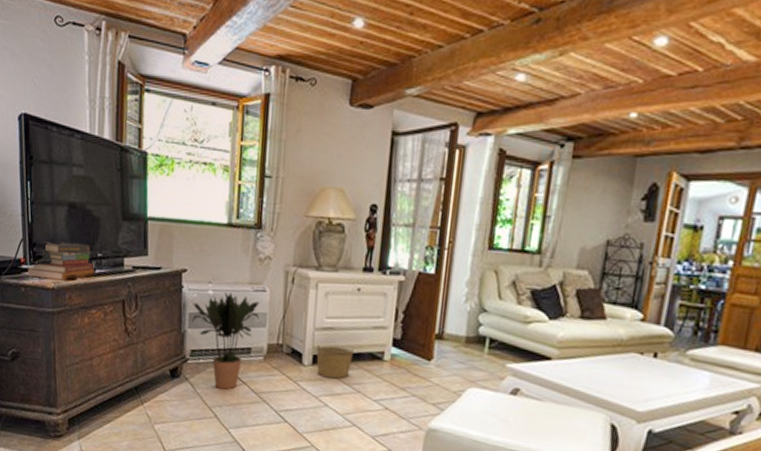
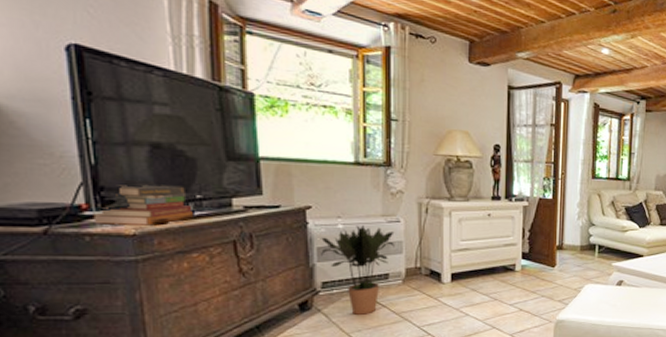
basket: present [316,344,354,379] -> none [454,264,488,291]

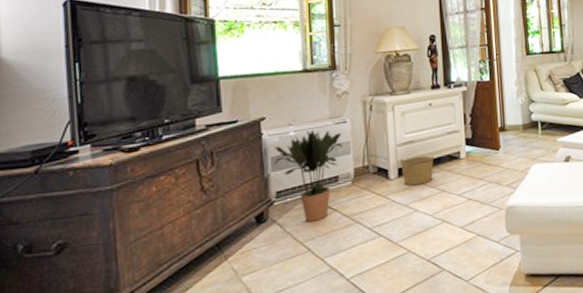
books: present [93,184,193,226] -> none [77,113,161,159]
basket: none [454,264,488,291] -> present [401,155,434,186]

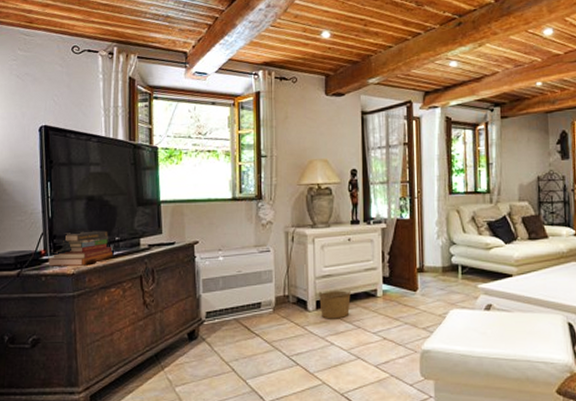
books: none [77,113,161,159] -> present [48,230,113,266]
potted plant: present [274,130,343,222] -> none [205,257,266,344]

